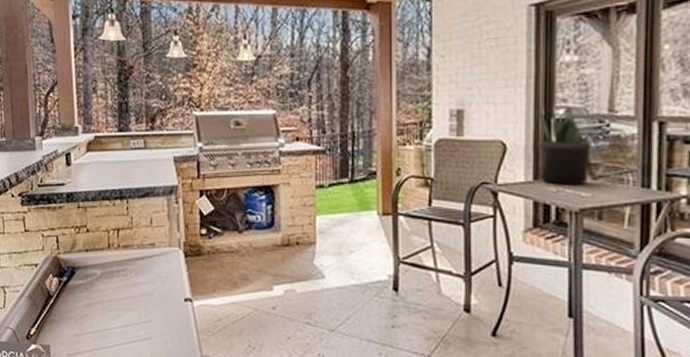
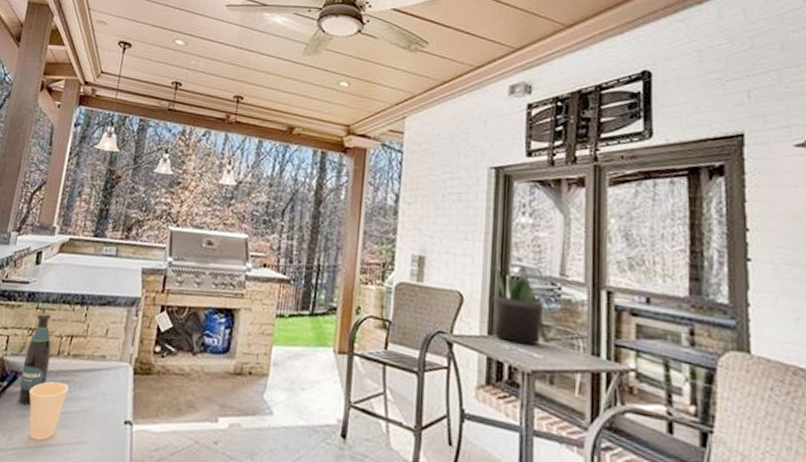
bottle: none [77,211,103,294] -> present [18,312,52,404]
cup: none [89,271,126,324] -> present [28,381,69,441]

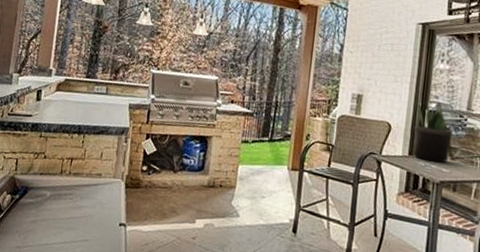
bottle: present [18,312,52,404] -> none [29,140,56,212]
cup: present [28,381,69,441] -> none [38,194,72,240]

